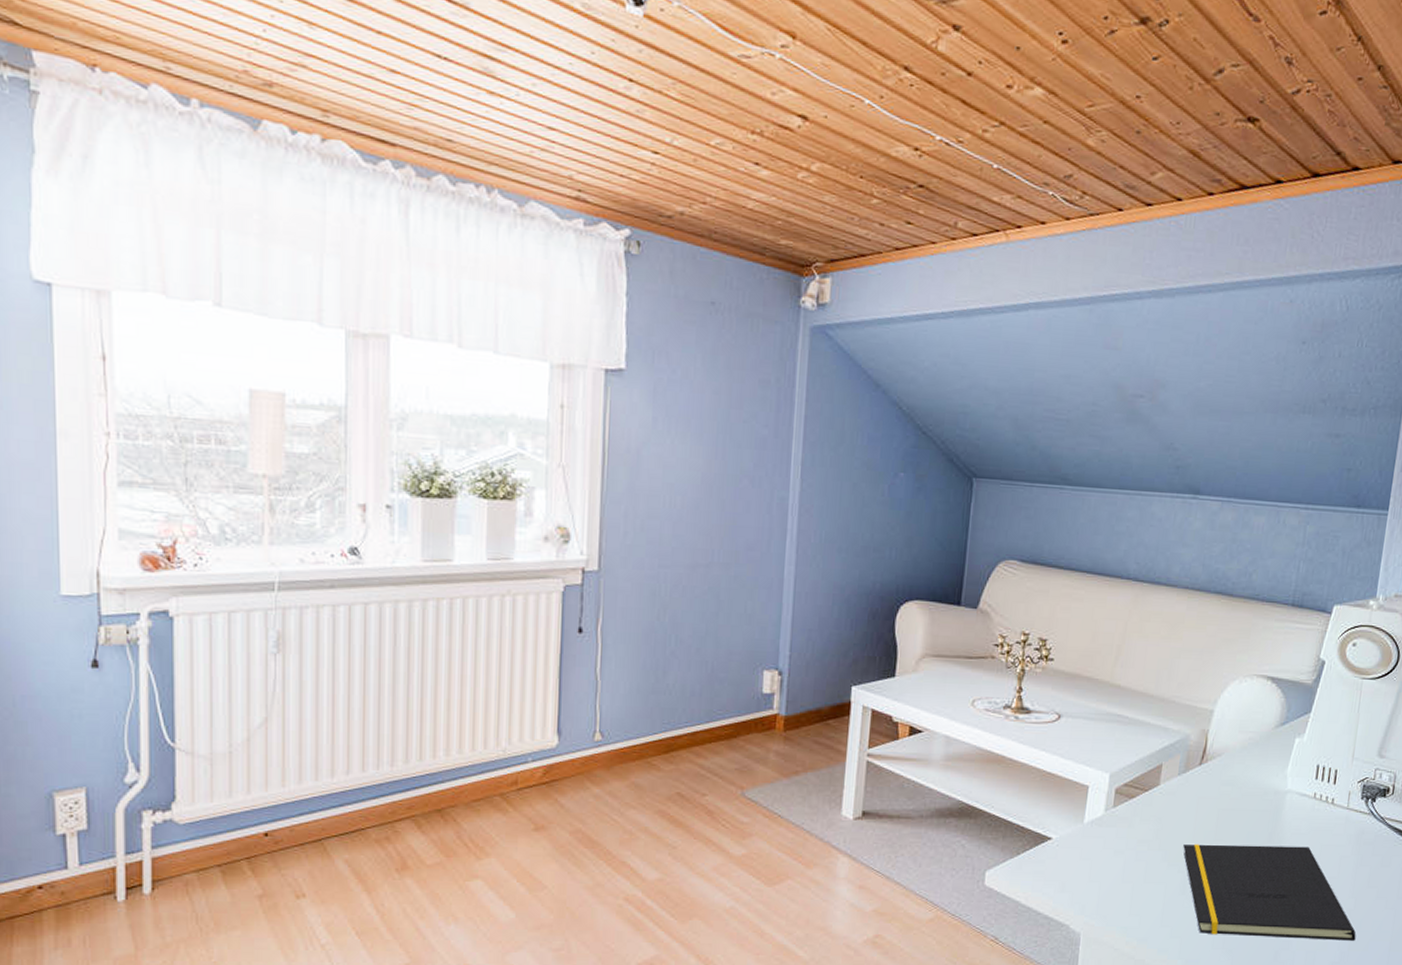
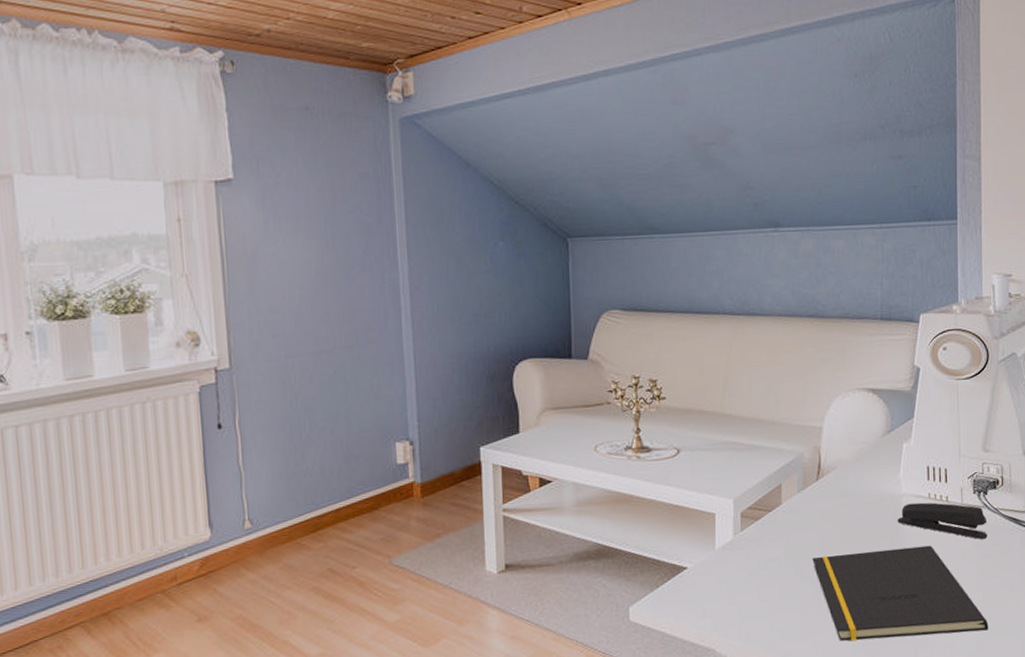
stapler: none [1277,801,1372,848] -> present [897,502,988,540]

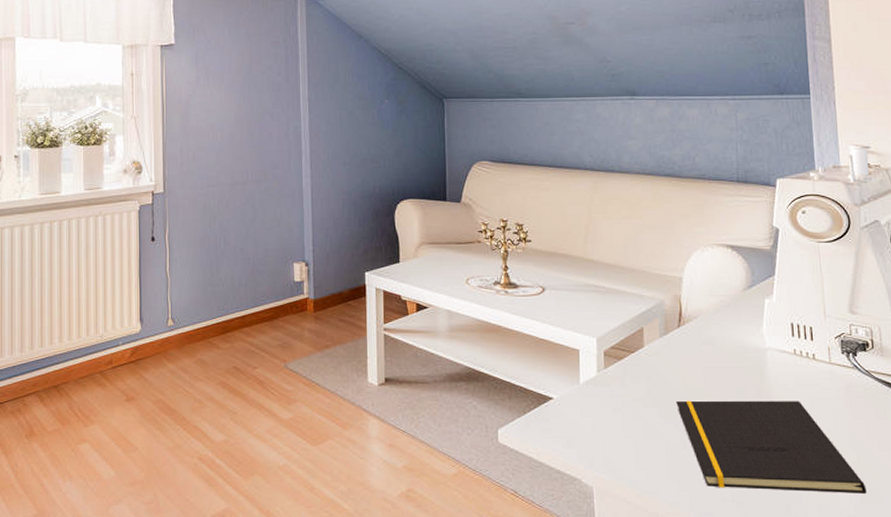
stapler: present [897,502,988,540] -> none [762,358,860,401]

